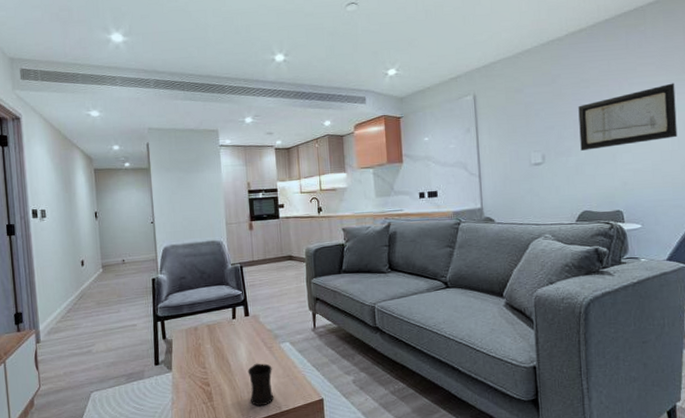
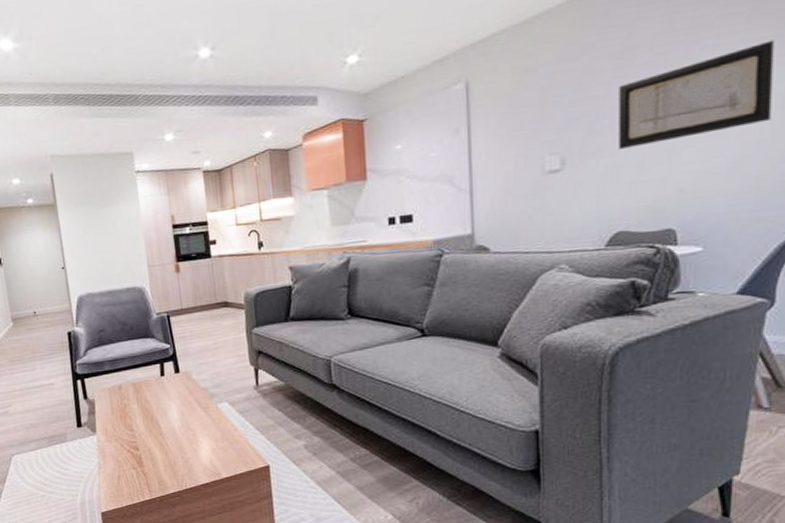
mug: present [247,363,274,407] -> none [180,425,212,473]

